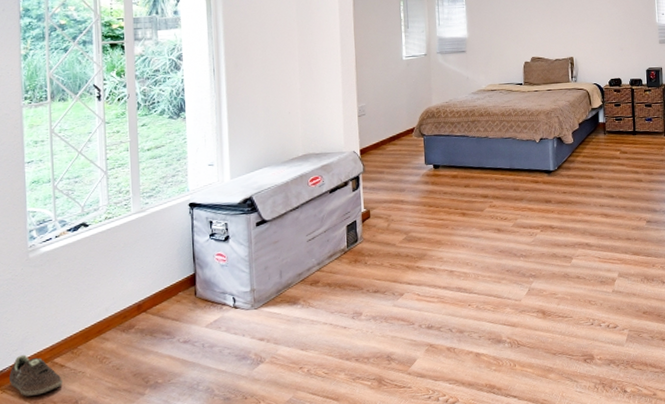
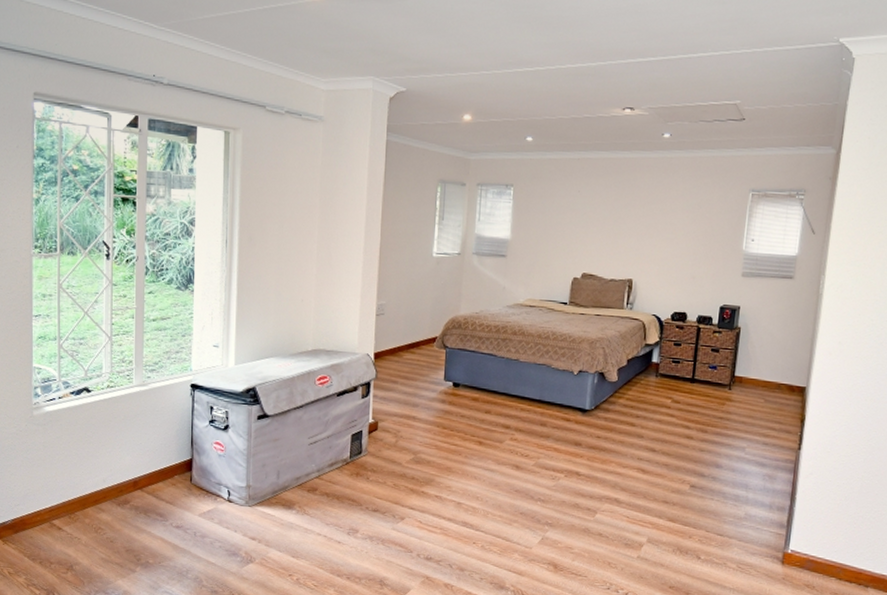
sneaker: present [8,354,62,396] -> none [10,510,59,553]

